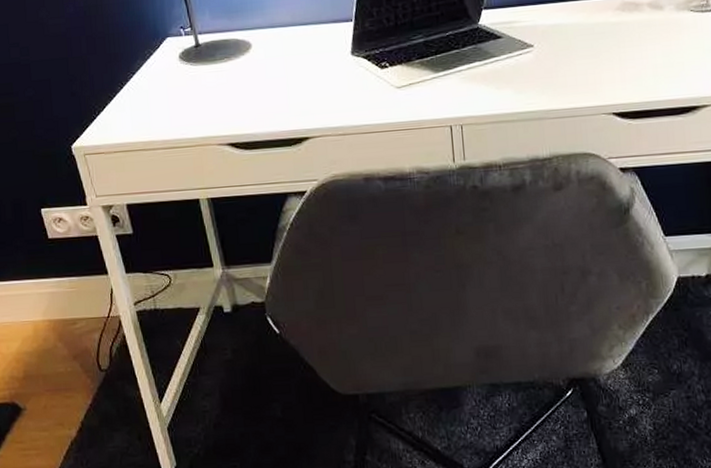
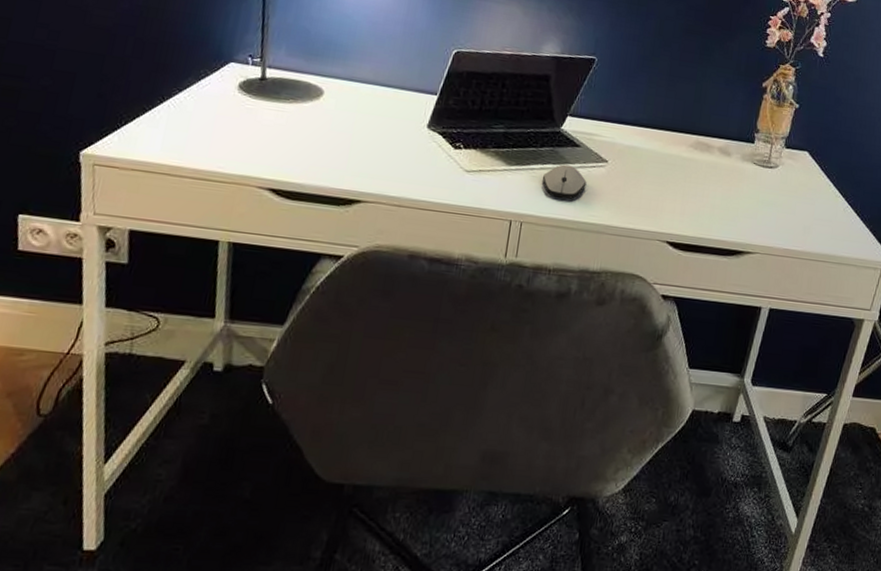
computer mouse: none [471,58,517,94] -> present [542,164,587,200]

